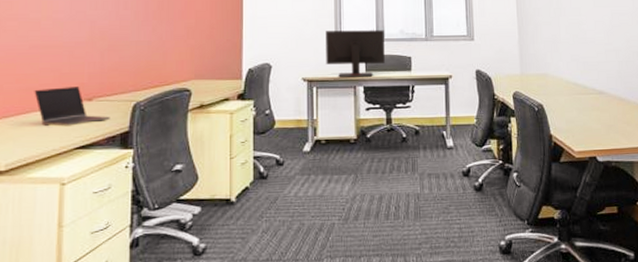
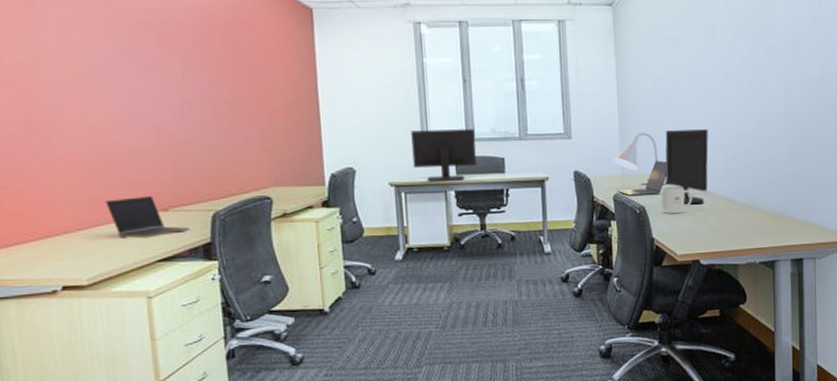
table lamp: none [513,36,563,84] -> present [614,132,667,185]
laptop: none [516,62,563,94] -> present [616,161,667,196]
mug: none [558,86,587,112] -> present [661,186,692,214]
monitor: none [561,34,602,104] -> present [665,129,709,205]

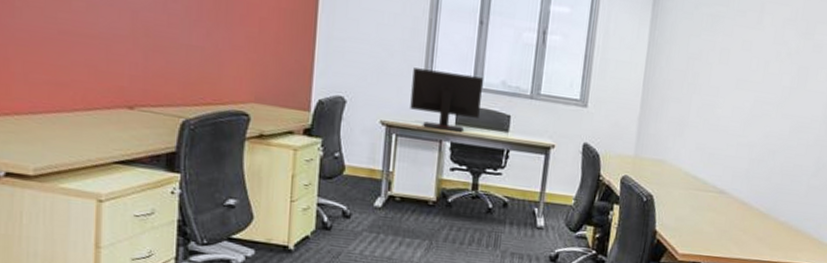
laptop computer: present [105,196,190,239] -> none [65,85,154,136]
table lamp: present [614,132,667,185] -> none [628,114,682,175]
laptop: present [616,161,667,196] -> none [625,148,685,185]
mug: present [661,186,692,214] -> none [670,177,706,209]
monitor: present [665,129,709,205] -> none [680,116,736,204]

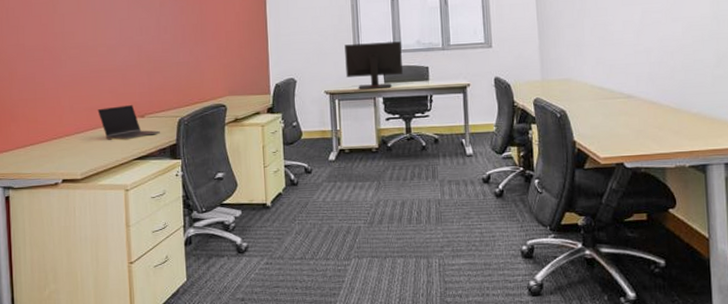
laptop computer: none [65,85,154,136] -> present [97,105,160,141]

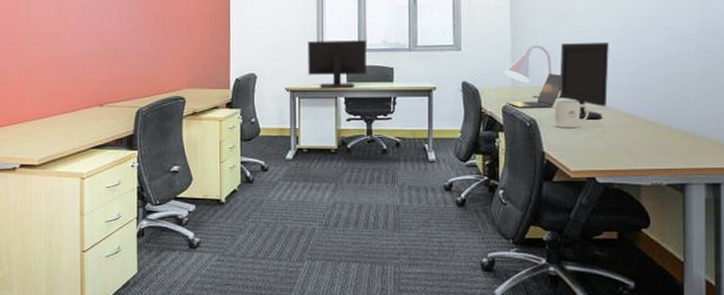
laptop computer: present [97,105,160,141] -> none [57,93,118,128]
table lamp: none [533,39,588,90] -> present [504,45,561,98]
laptop: none [536,66,587,100] -> present [505,74,561,108]
mug: none [582,90,614,118] -> present [554,100,588,129]
monitor: none [585,35,631,109] -> present [559,43,609,120]

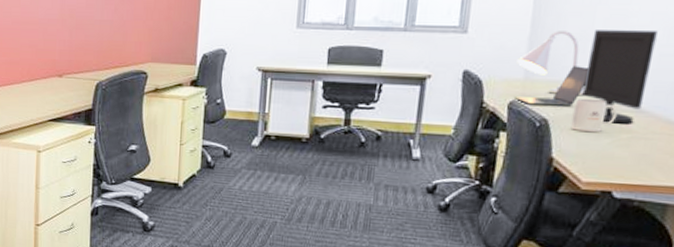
computer monitor: present [308,40,367,88] -> none [284,15,356,71]

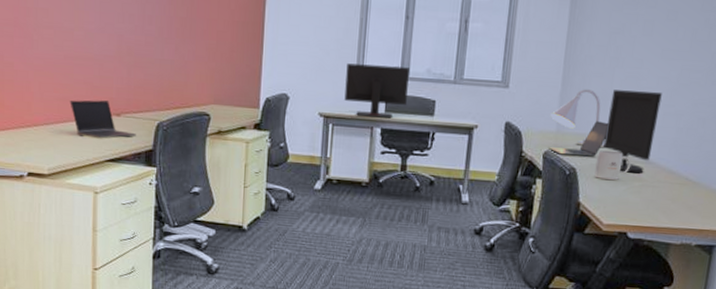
laptop computer: none [16,62,77,100] -> present [70,100,136,139]
computer monitor: none [284,15,356,71] -> present [344,63,411,118]

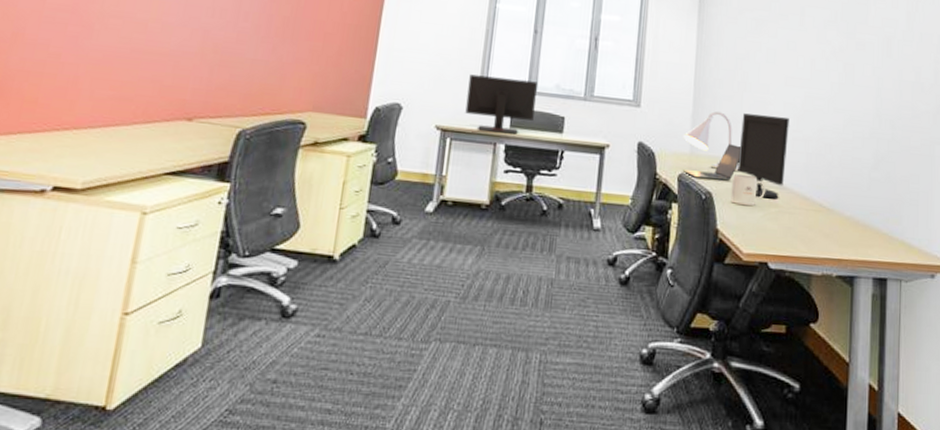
laptop computer: present [70,100,136,139] -> none [127,100,210,148]

